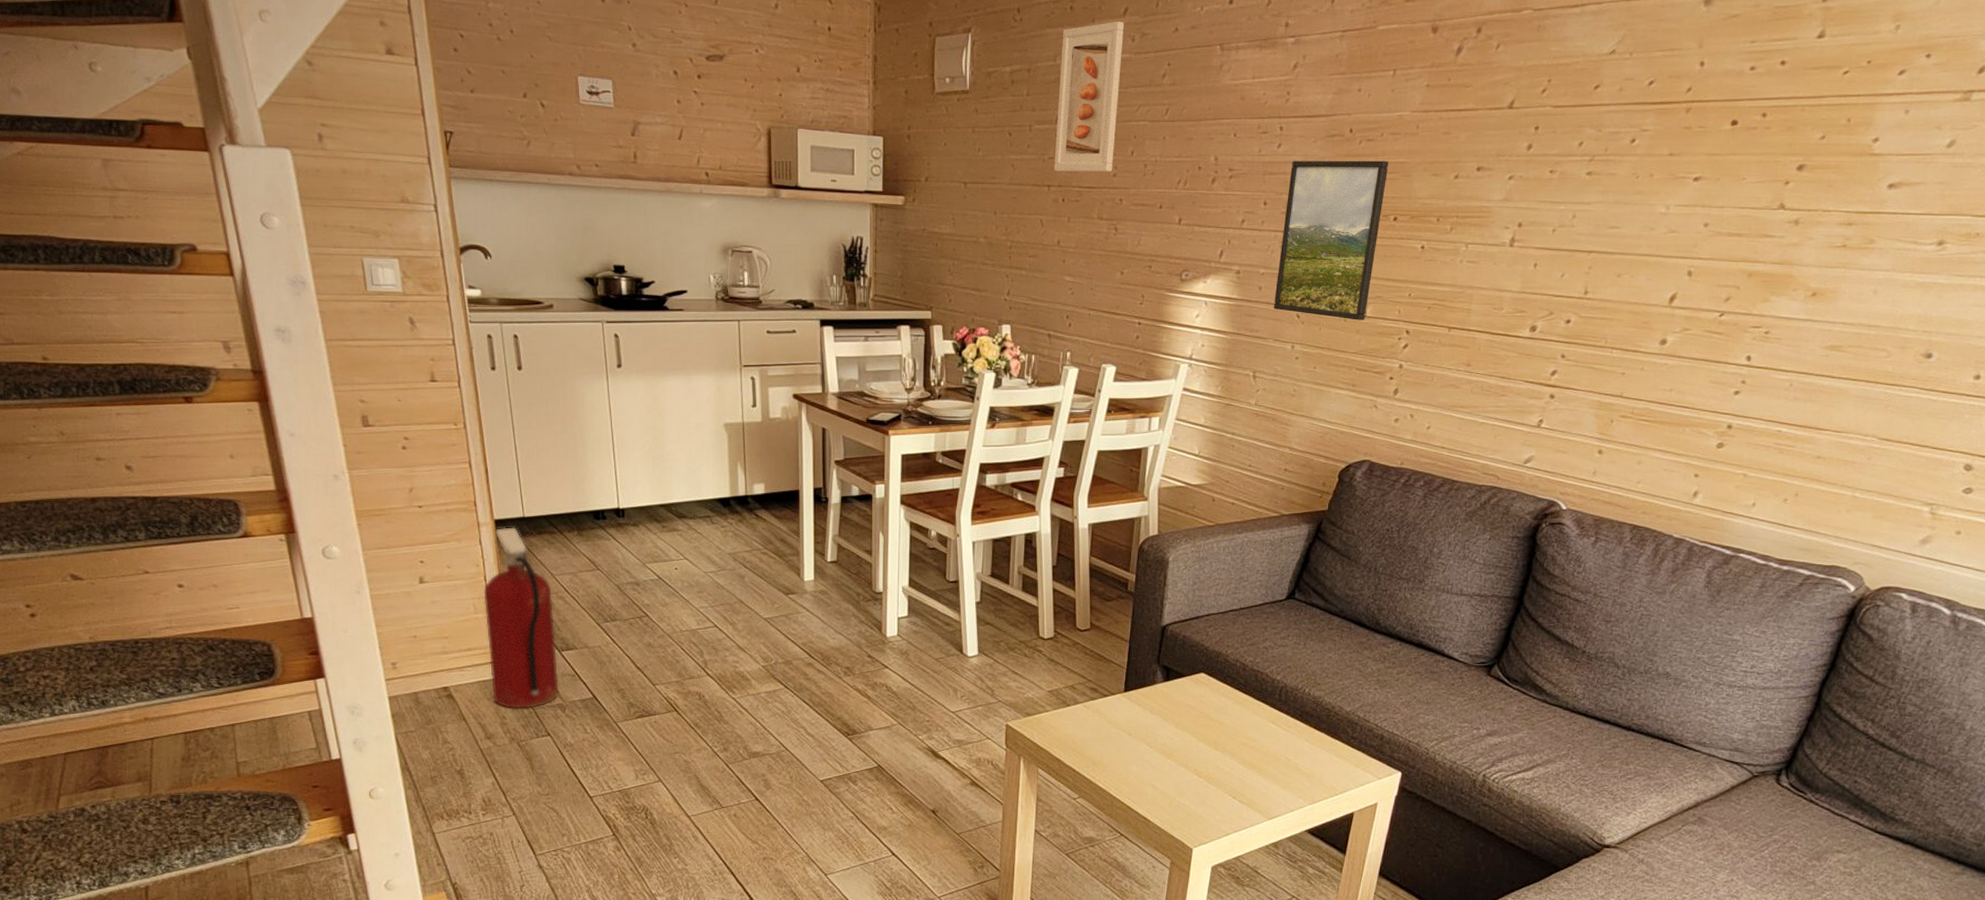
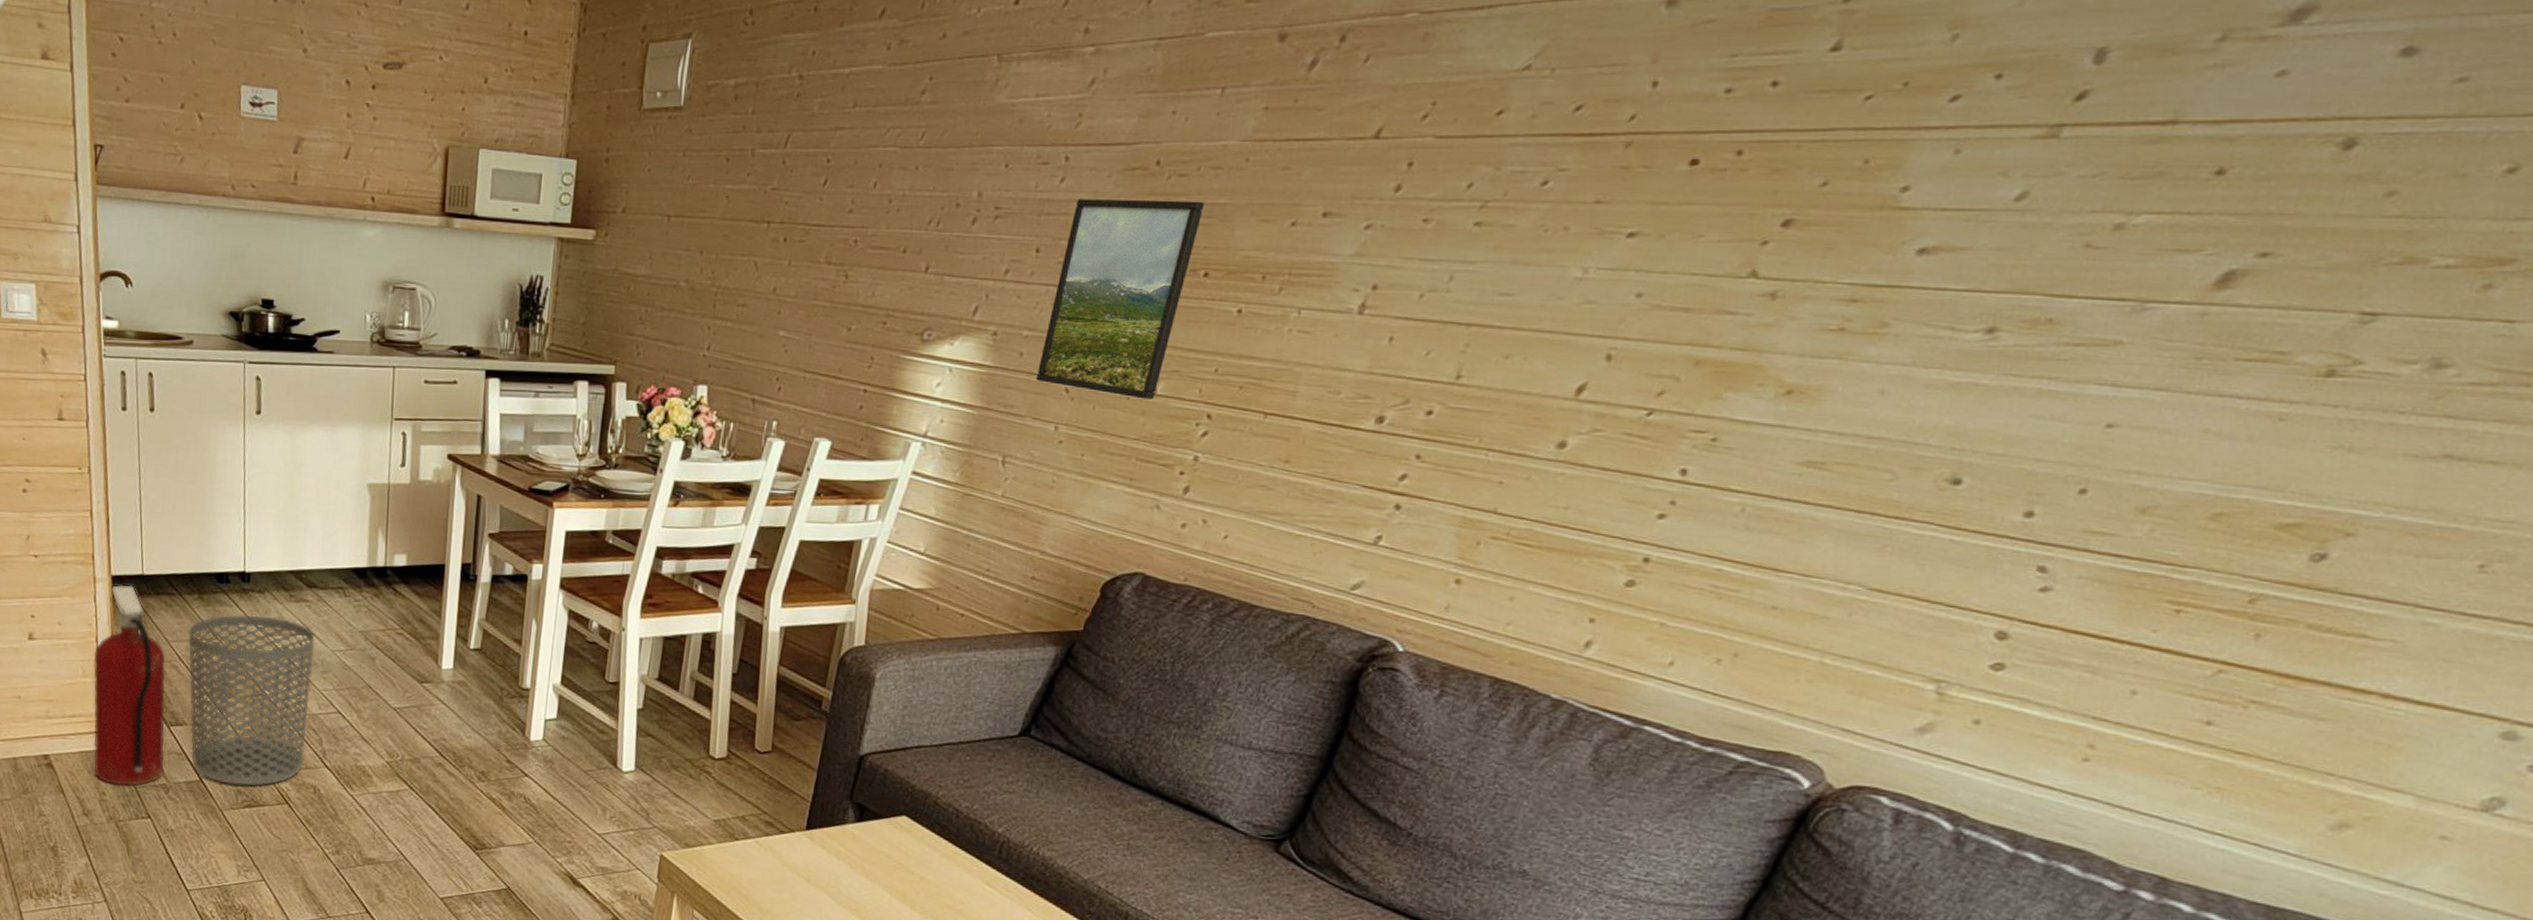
waste bin: none [571,546,689,699] -> present [188,614,316,787]
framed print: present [1054,21,1125,172] -> none [777,25,880,207]

